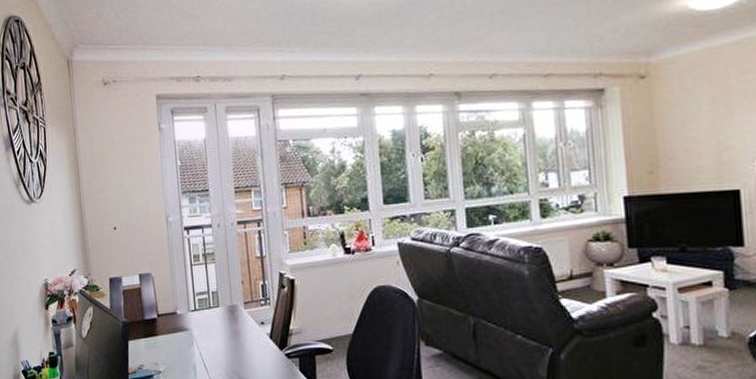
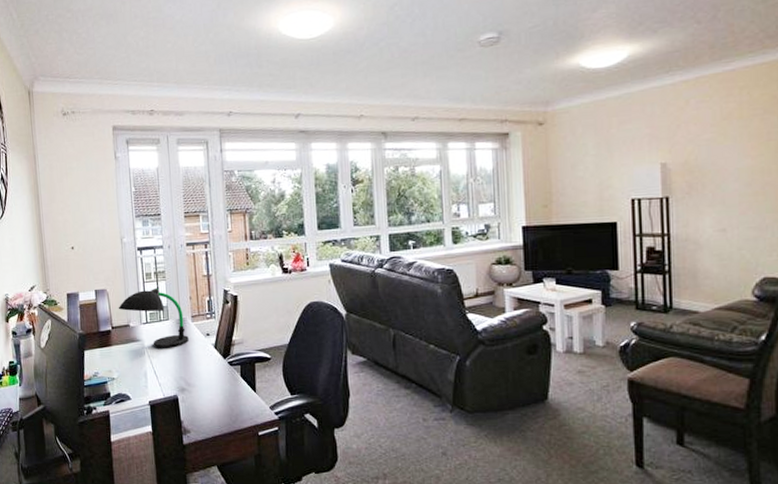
desk lamp: none [164,270,241,338] -> present [118,287,189,348]

